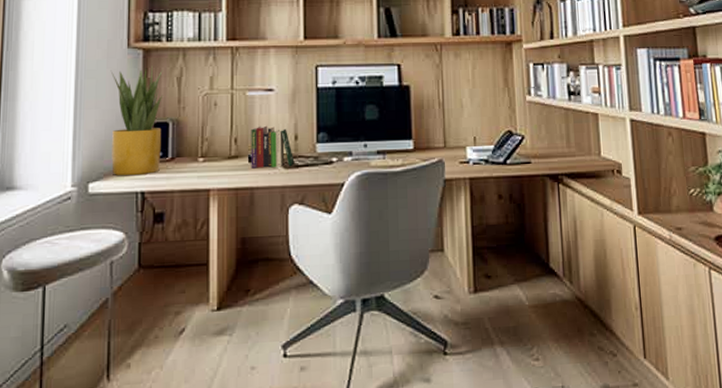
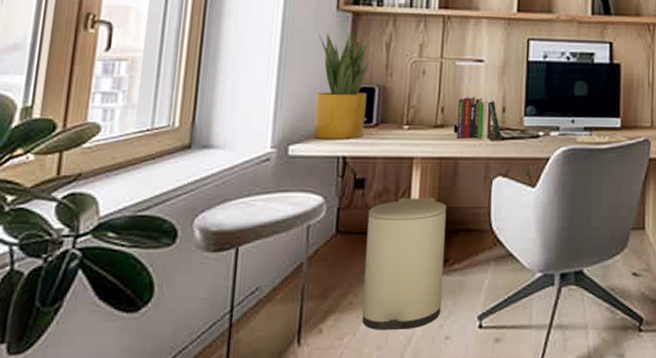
pedal bin: none [167,229,246,363] -> present [361,198,447,330]

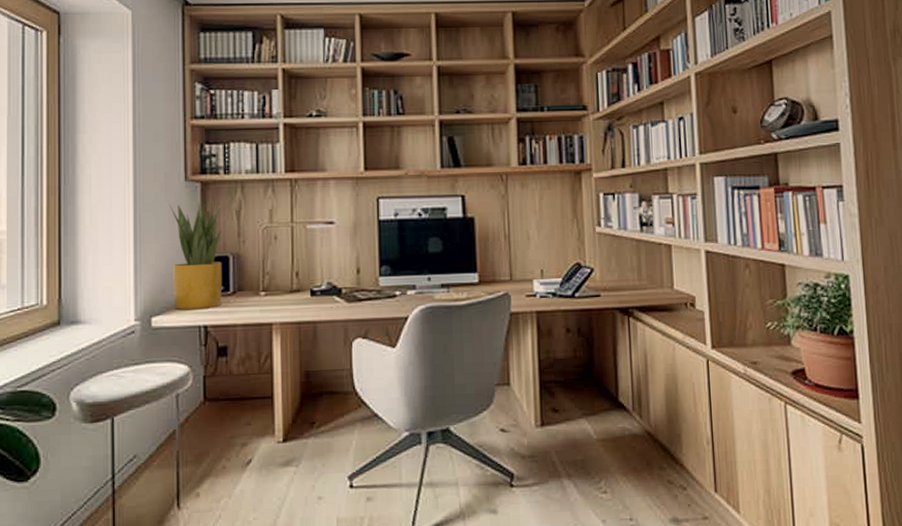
pedal bin: present [361,198,447,330] -> none [233,362,312,493]
books: present [456,96,501,139] -> none [312,259,357,302]

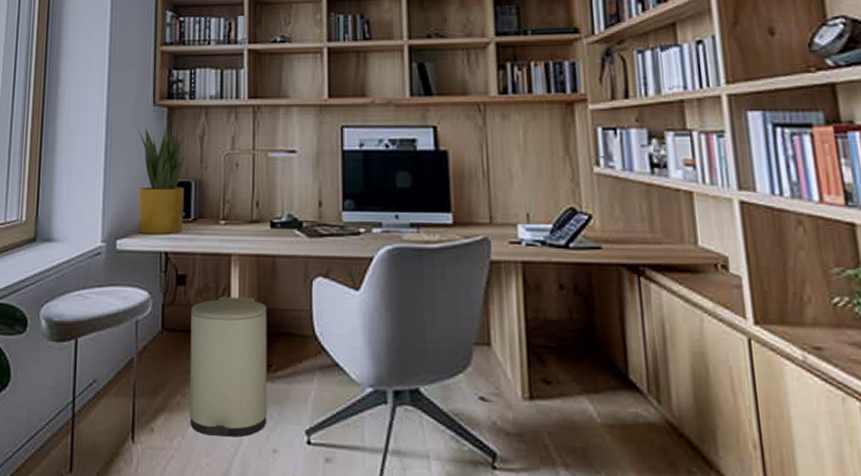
pedal bin: none [233,362,312,493] -> present [189,296,267,438]

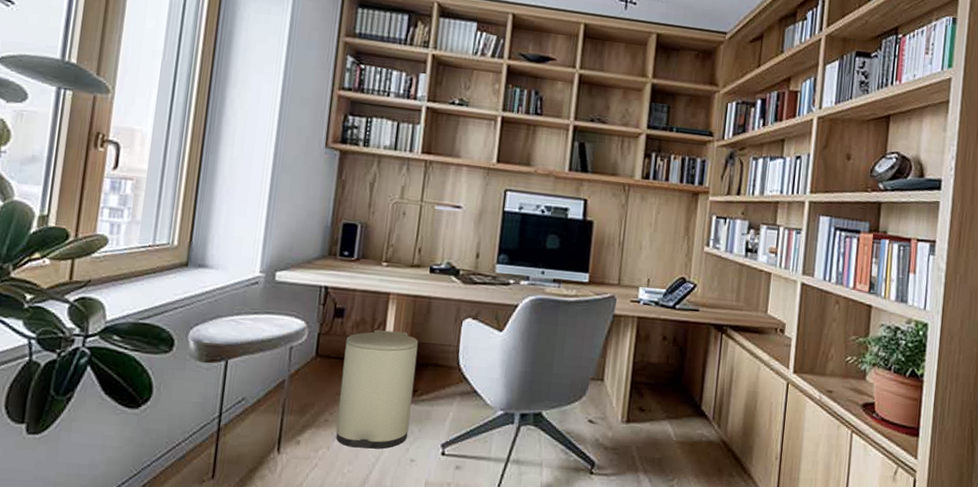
planter: present [137,125,187,235] -> none [299,167,357,271]

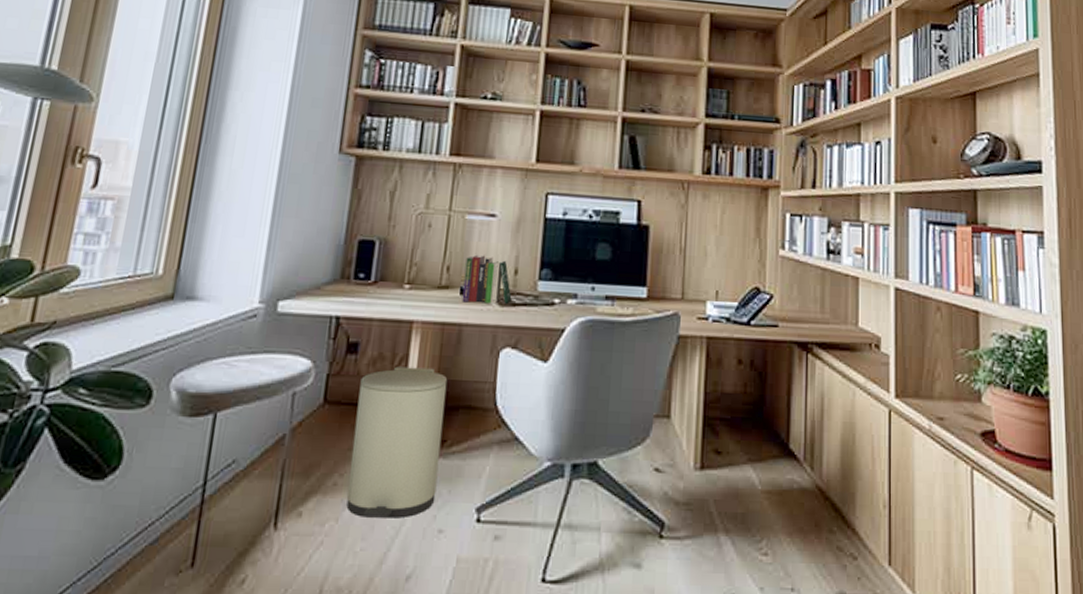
books: none [431,240,474,283] -> present [462,254,512,305]

